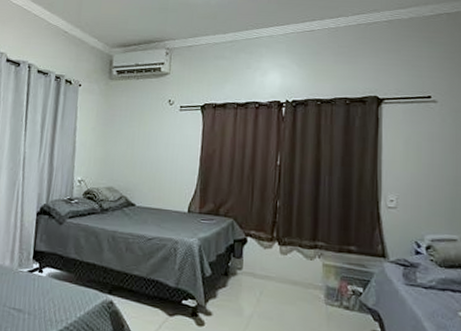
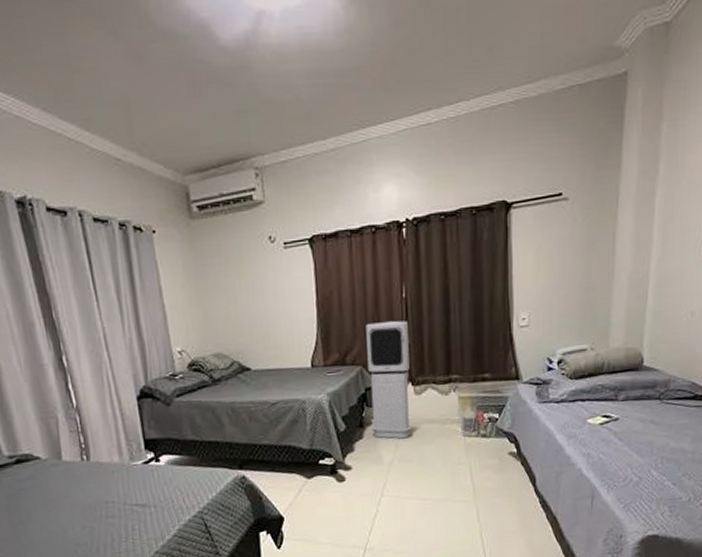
air purifier: none [235,182,279,295] -> present [366,320,412,439]

